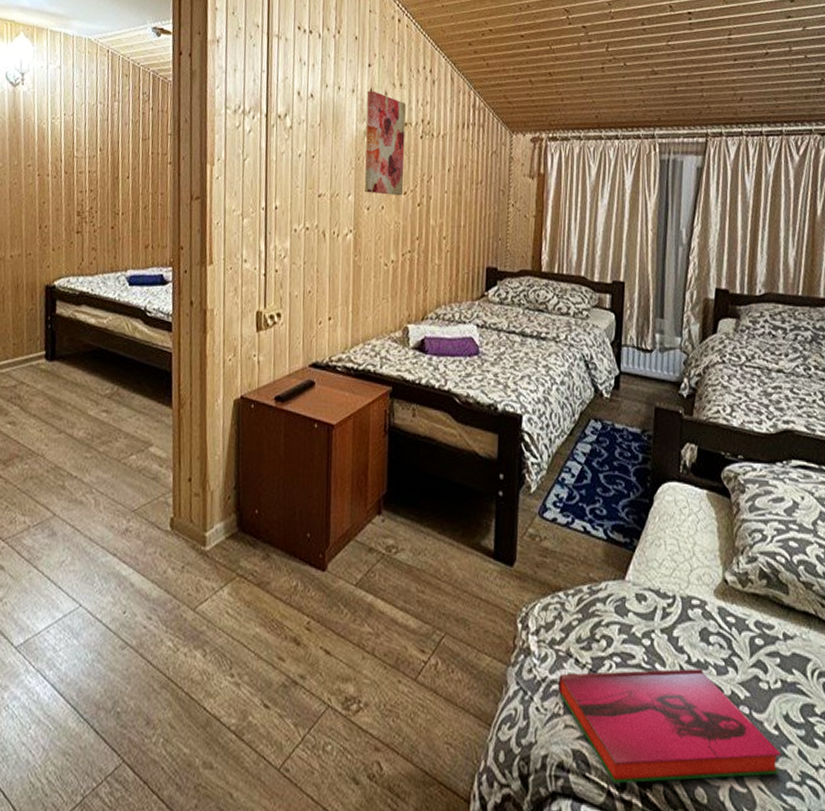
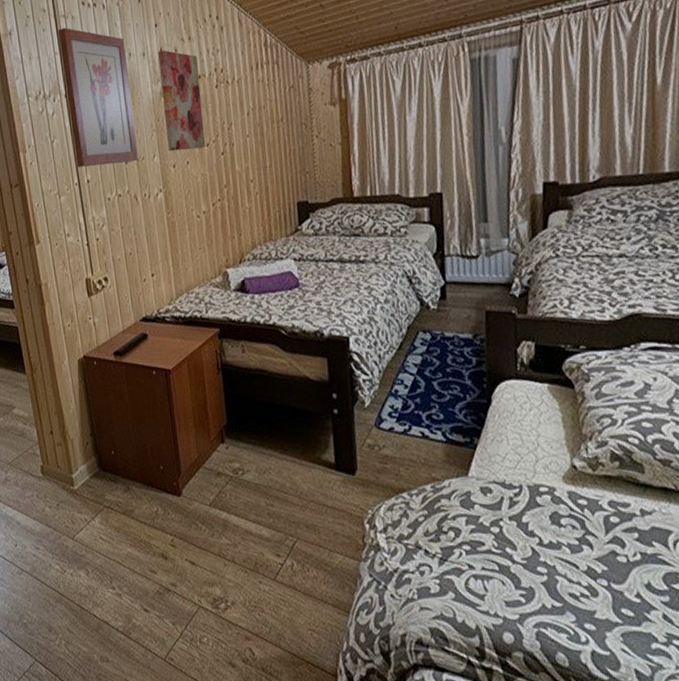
wall art: none [266,47,336,197] -> present [58,27,138,168]
hardback book: present [557,669,781,784] -> none [409,549,645,654]

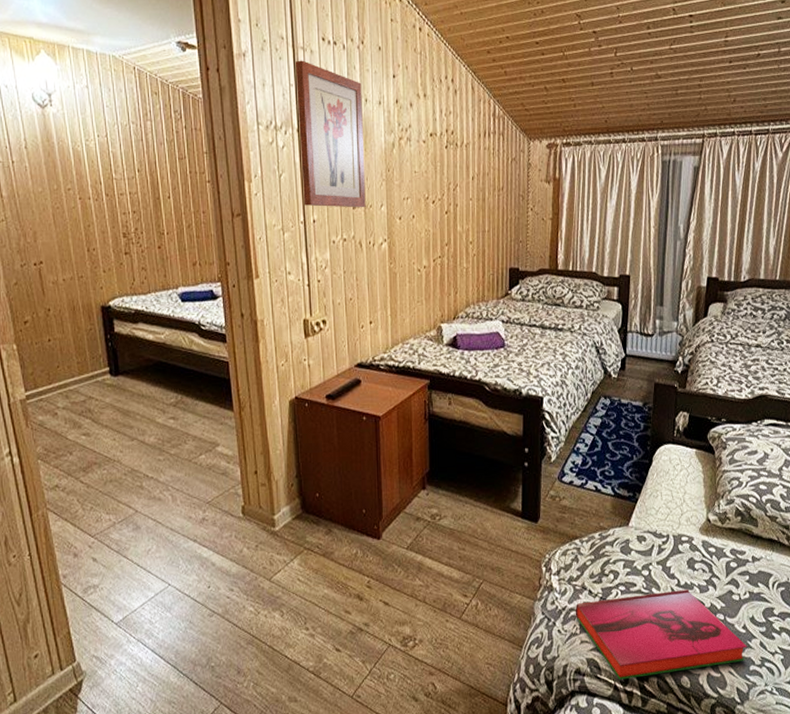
wall art: present [158,50,206,152] -> none [394,102,432,204]
hardback book: none [409,549,645,654] -> present [575,589,747,680]

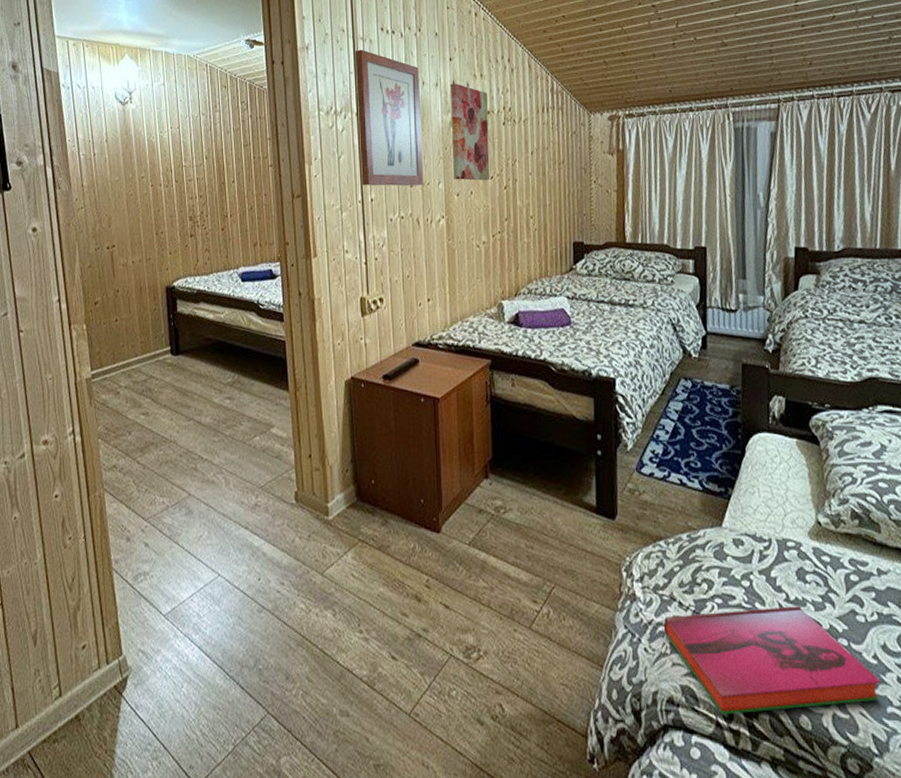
wall art: none [394,102,432,204] -> present [451,83,490,181]

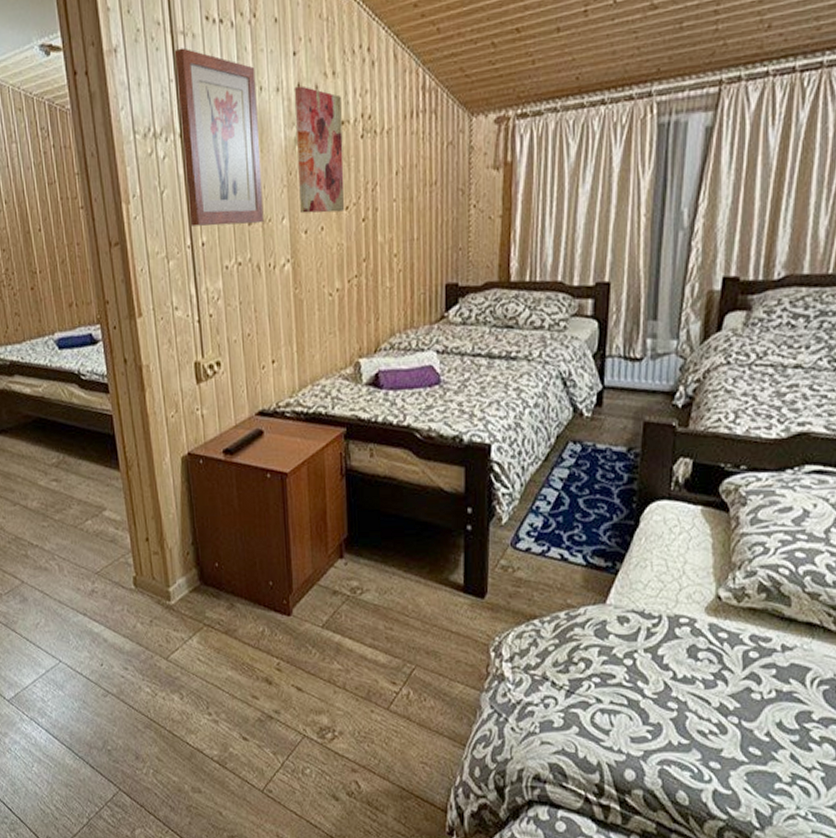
hardback book: present [663,606,881,715] -> none [533,684,771,791]

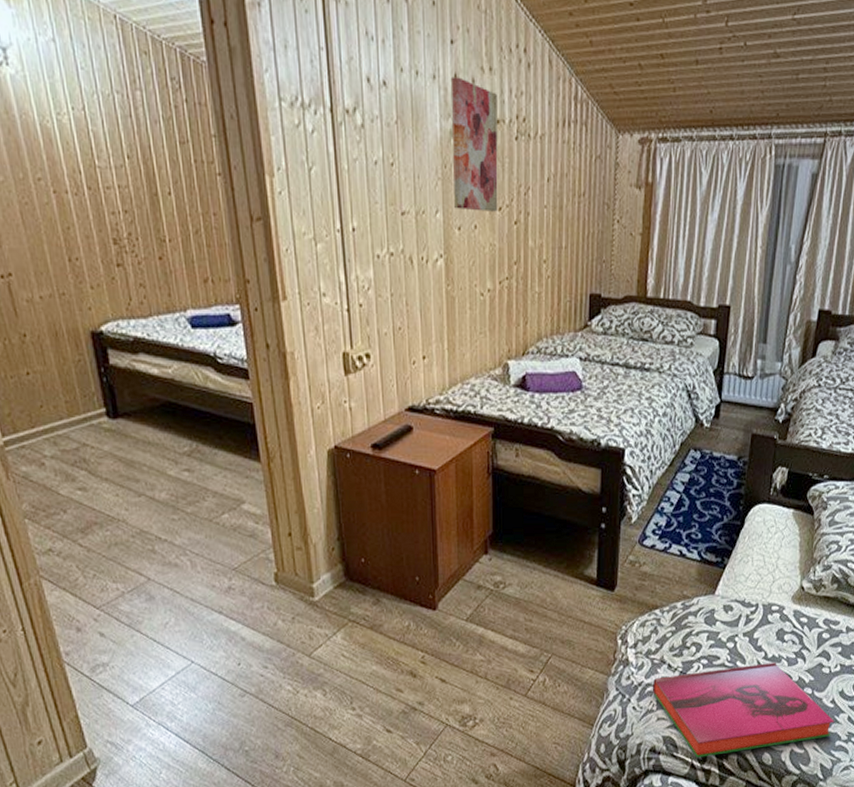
wall art: present [174,48,264,226] -> none [325,14,417,214]
hardback book: none [533,684,771,791] -> present [652,662,834,758]

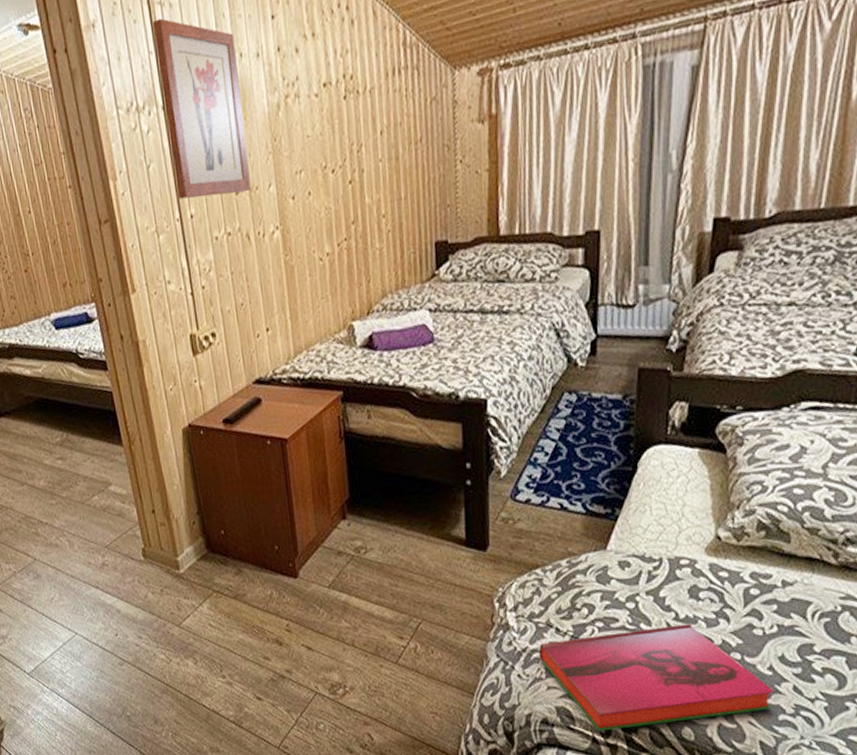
wall art: none [325,14,417,214] -> present [152,18,251,199]
wall art: present [452,76,498,212] -> none [275,49,331,180]

